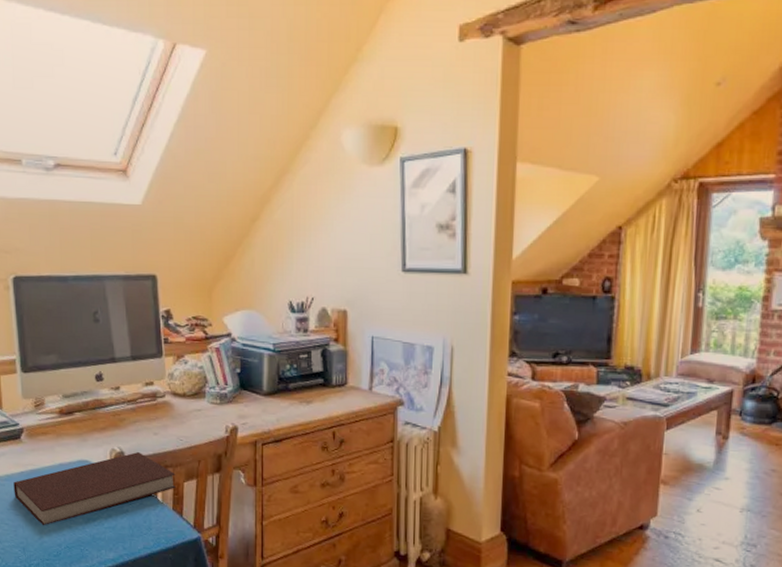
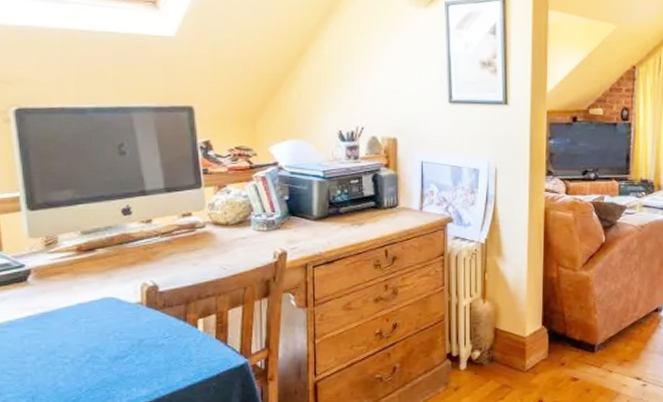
notebook: present [13,451,176,526] -> none [18,283,219,371]

